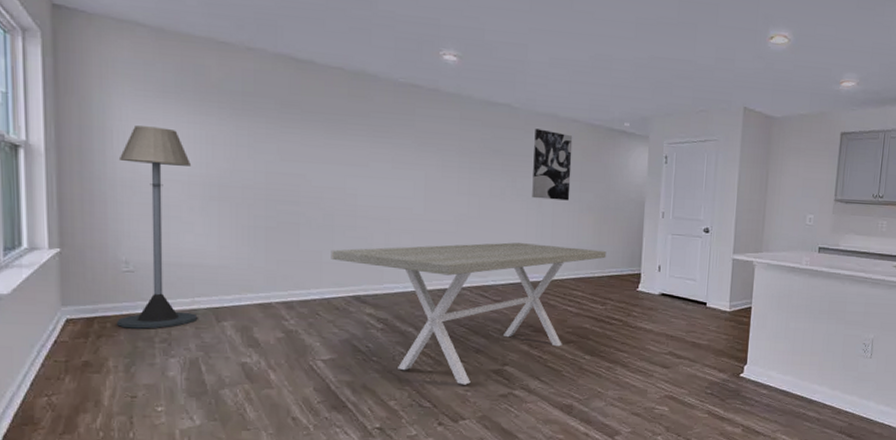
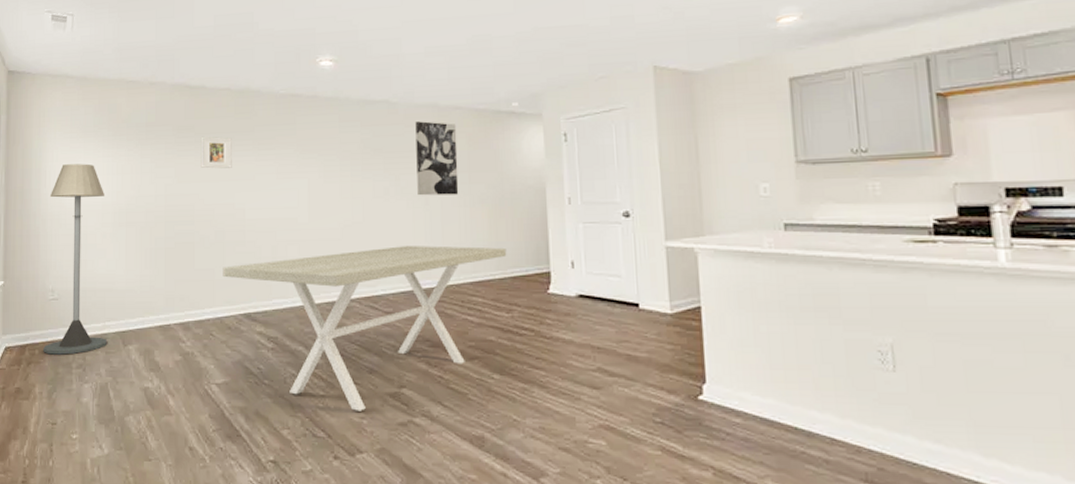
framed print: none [308,115,344,152] -> present [201,136,232,169]

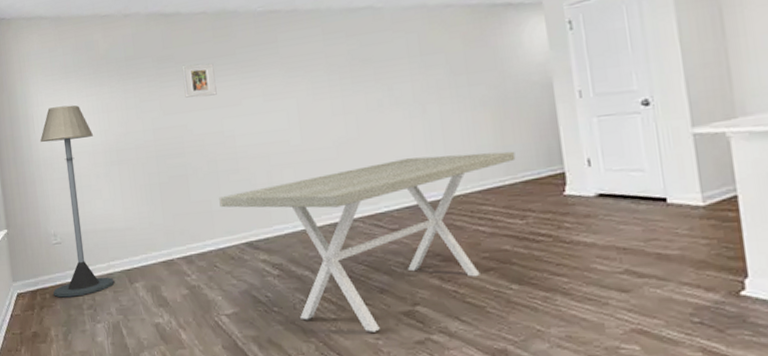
wall art: present [415,121,459,196] -> none [404,23,458,105]

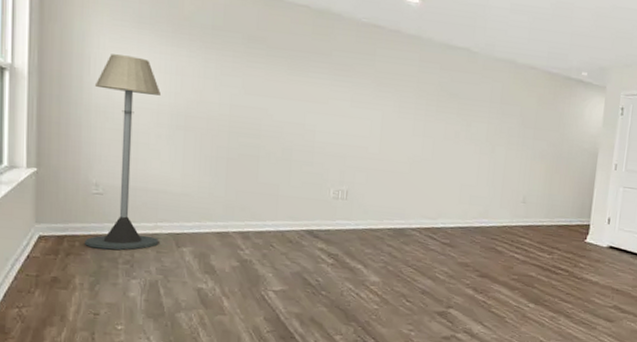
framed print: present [181,63,217,98] -> none [271,51,307,88]
dining table: present [219,151,516,332] -> none [287,183,557,325]

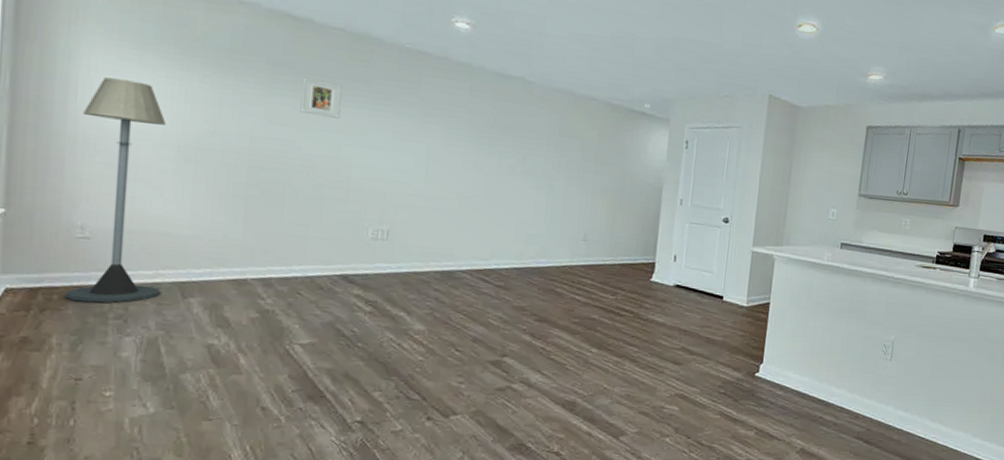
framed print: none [271,51,307,88] -> present [300,77,342,119]

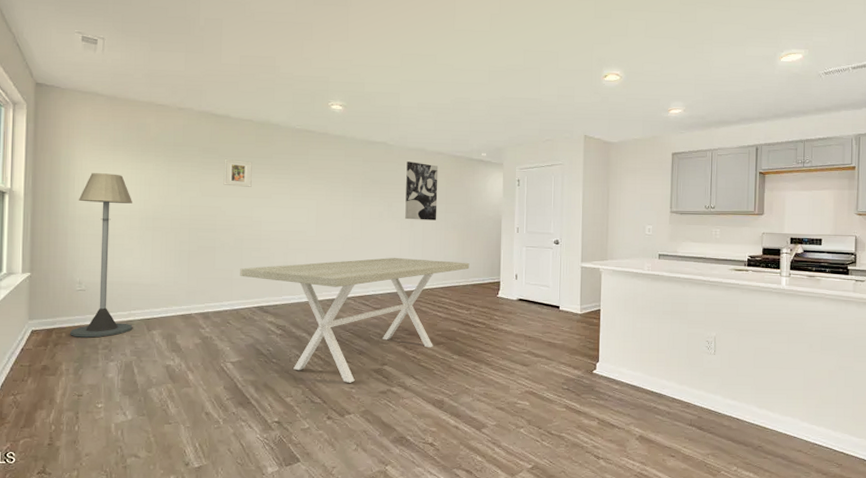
dining table: none [318,223,620,377] -> present [240,258,470,383]
wall art: none [543,105,590,183] -> present [405,161,439,221]

